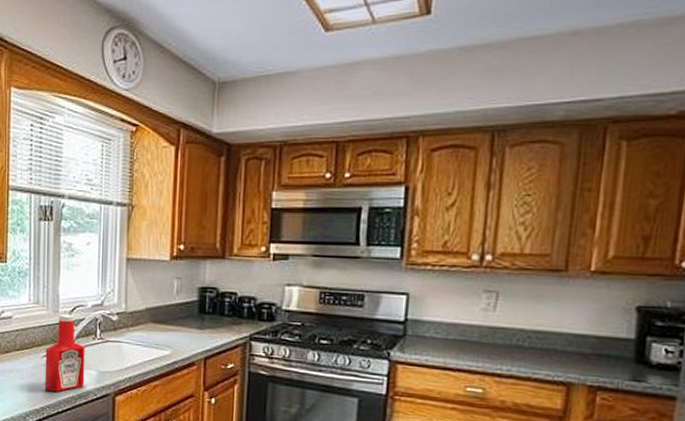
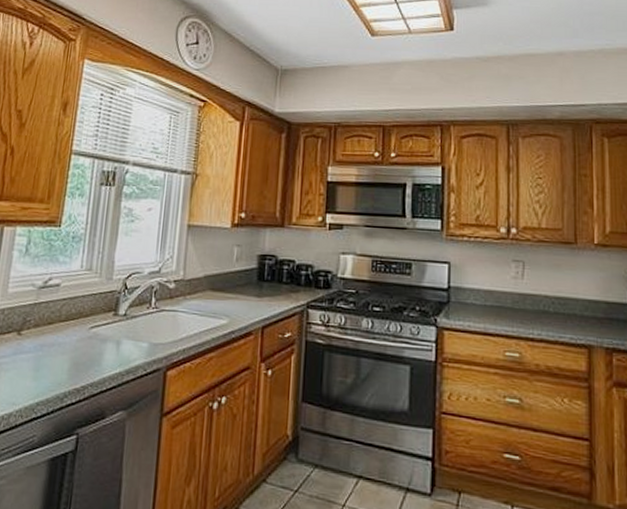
ketchup bottle: present [45,314,85,392] -> none [88,282,138,368]

